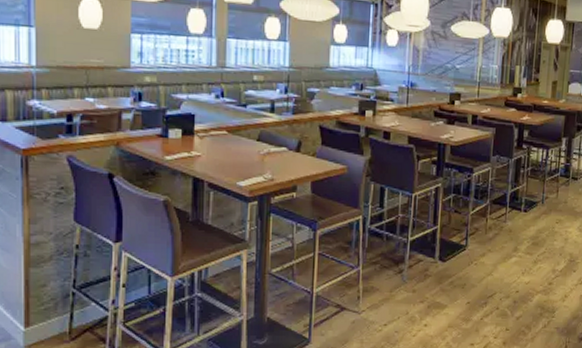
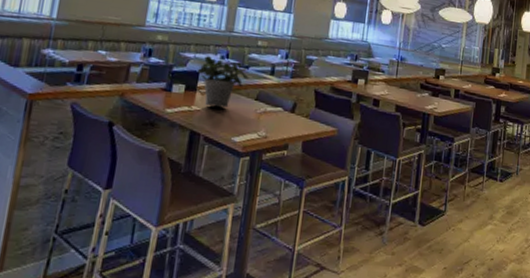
potted plant: none [191,96,248,151] -> present [196,56,249,108]

